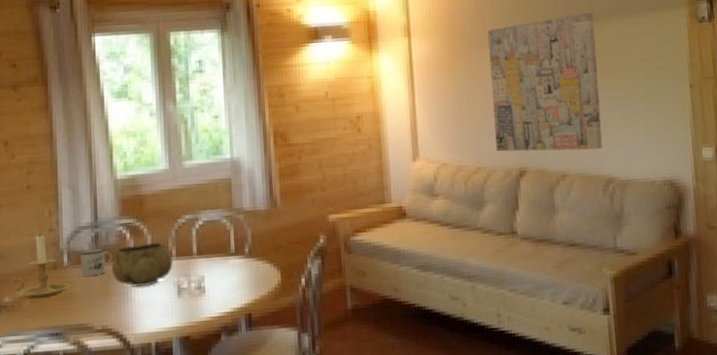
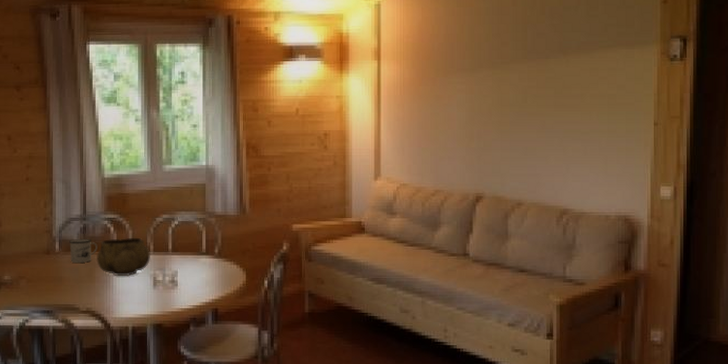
candle holder: present [12,233,73,300] -> none [11,221,63,279]
wall art: present [488,12,602,152] -> none [454,45,563,181]

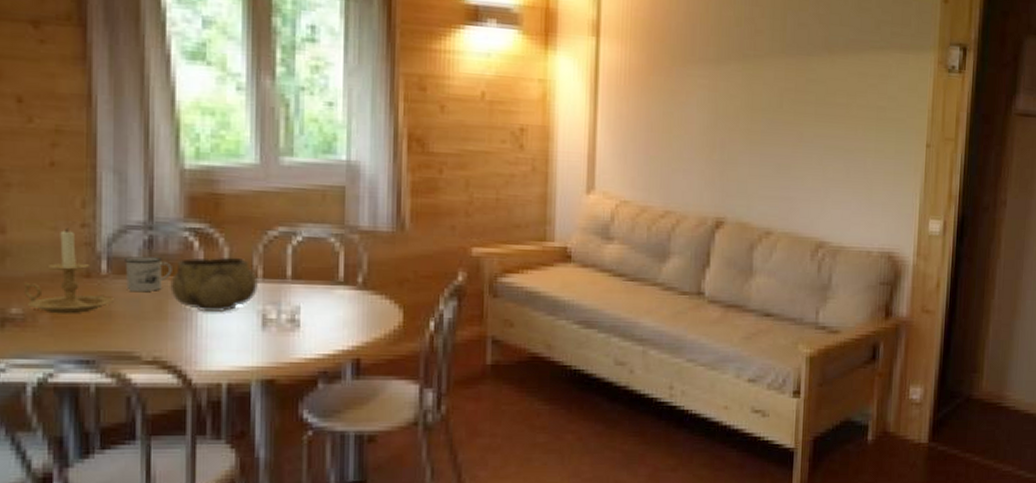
candle holder: none [11,221,63,279] -> present [23,227,114,314]

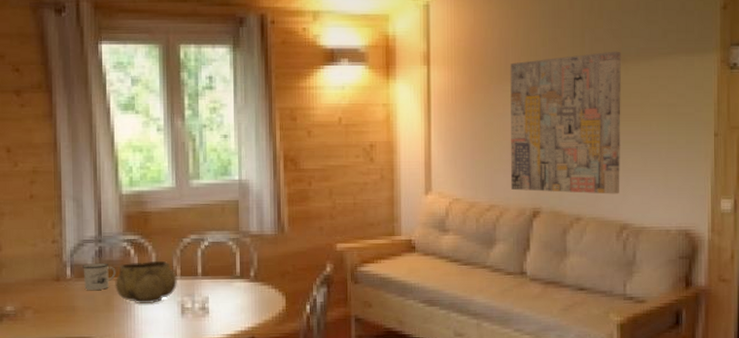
candle holder: present [23,227,114,314] -> none [14,244,76,310]
wall art: none [690,39,828,207] -> present [510,51,622,195]

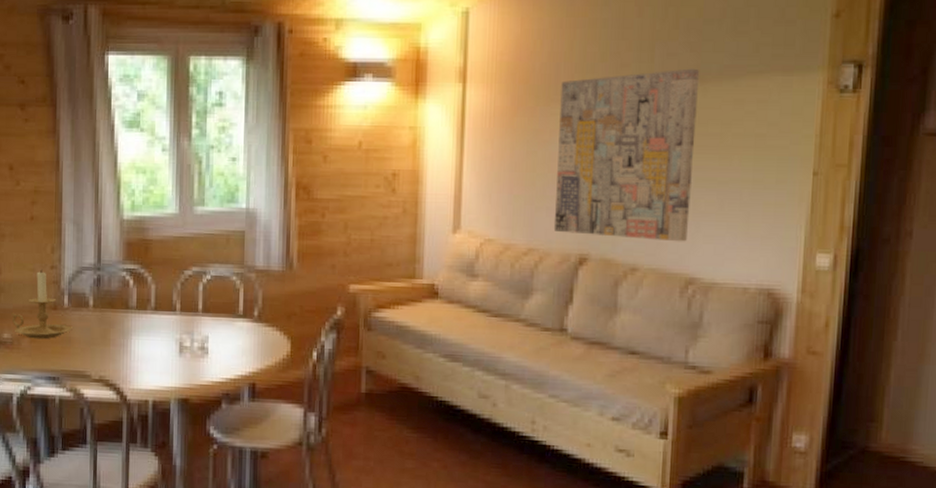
candle holder: none [14,244,76,310] -> present [11,269,72,339]
mug: present [83,263,116,290] -> none [80,292,114,322]
decorative bowl: present [114,260,178,304] -> none [111,293,178,340]

